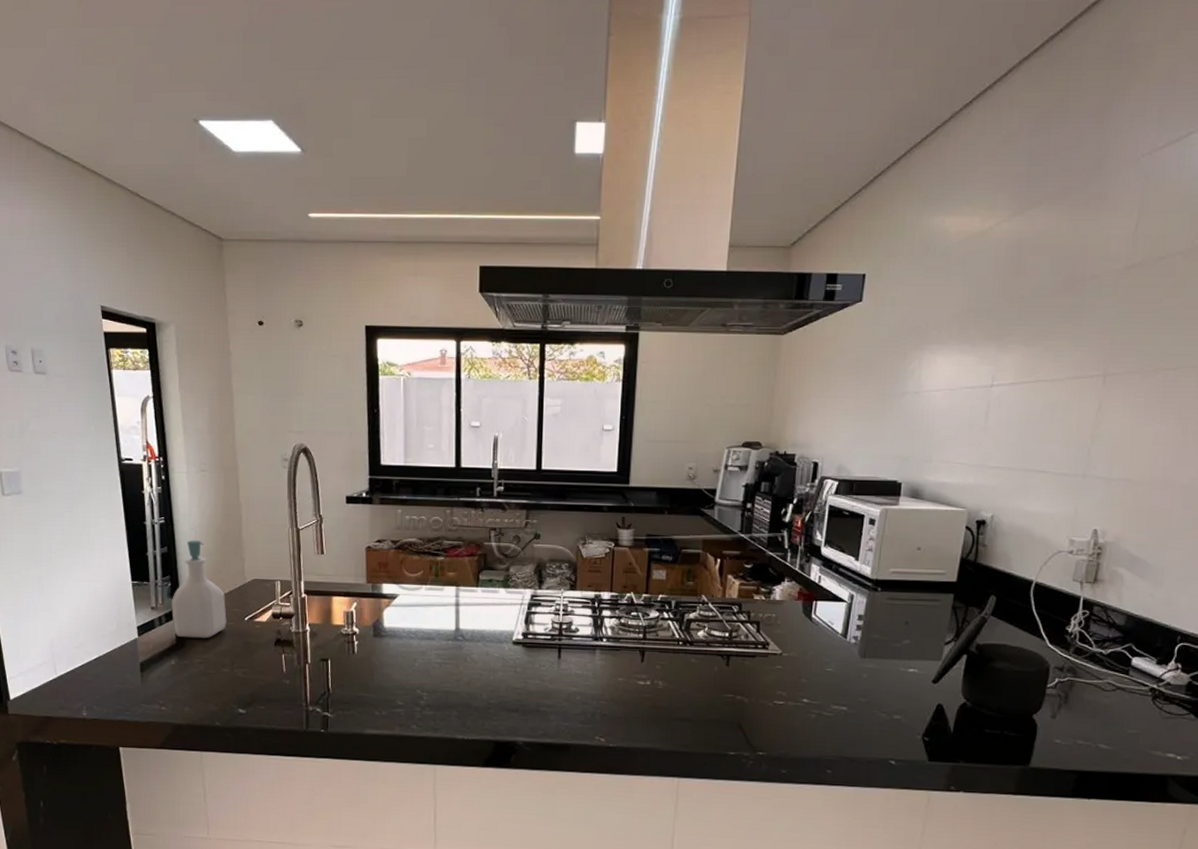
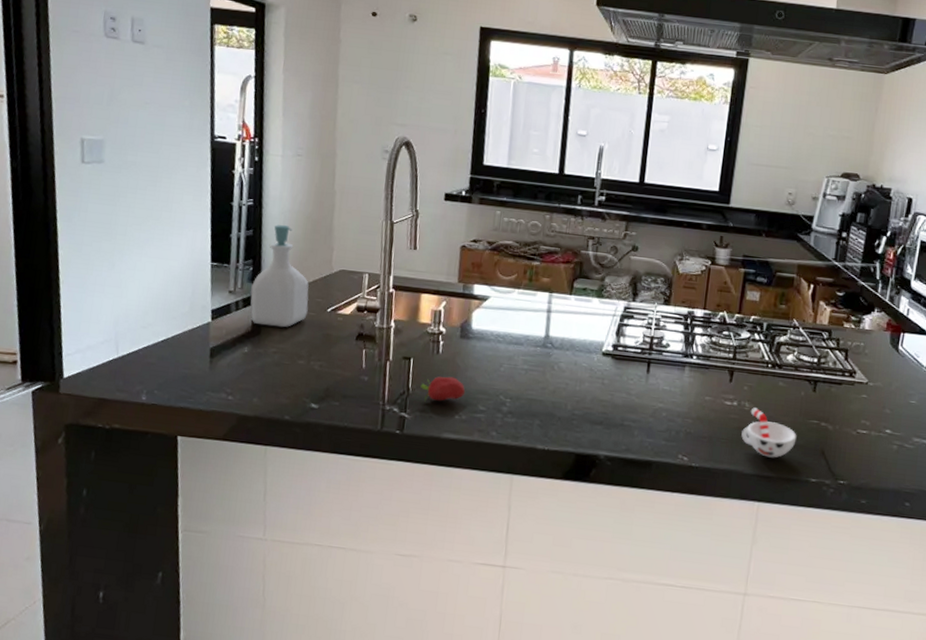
fruit: none [340,675,383,701] -> present [420,376,466,402]
cup: none [657,685,713,734] -> present [741,407,797,458]

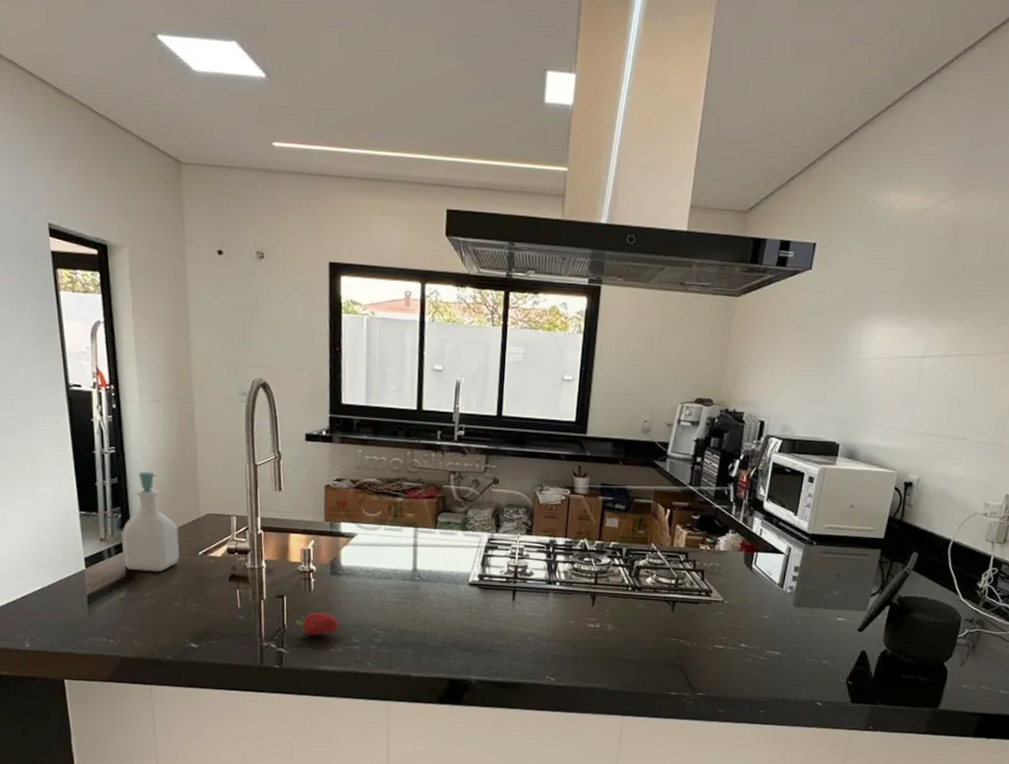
cup: present [741,407,797,458] -> none [605,629,657,675]

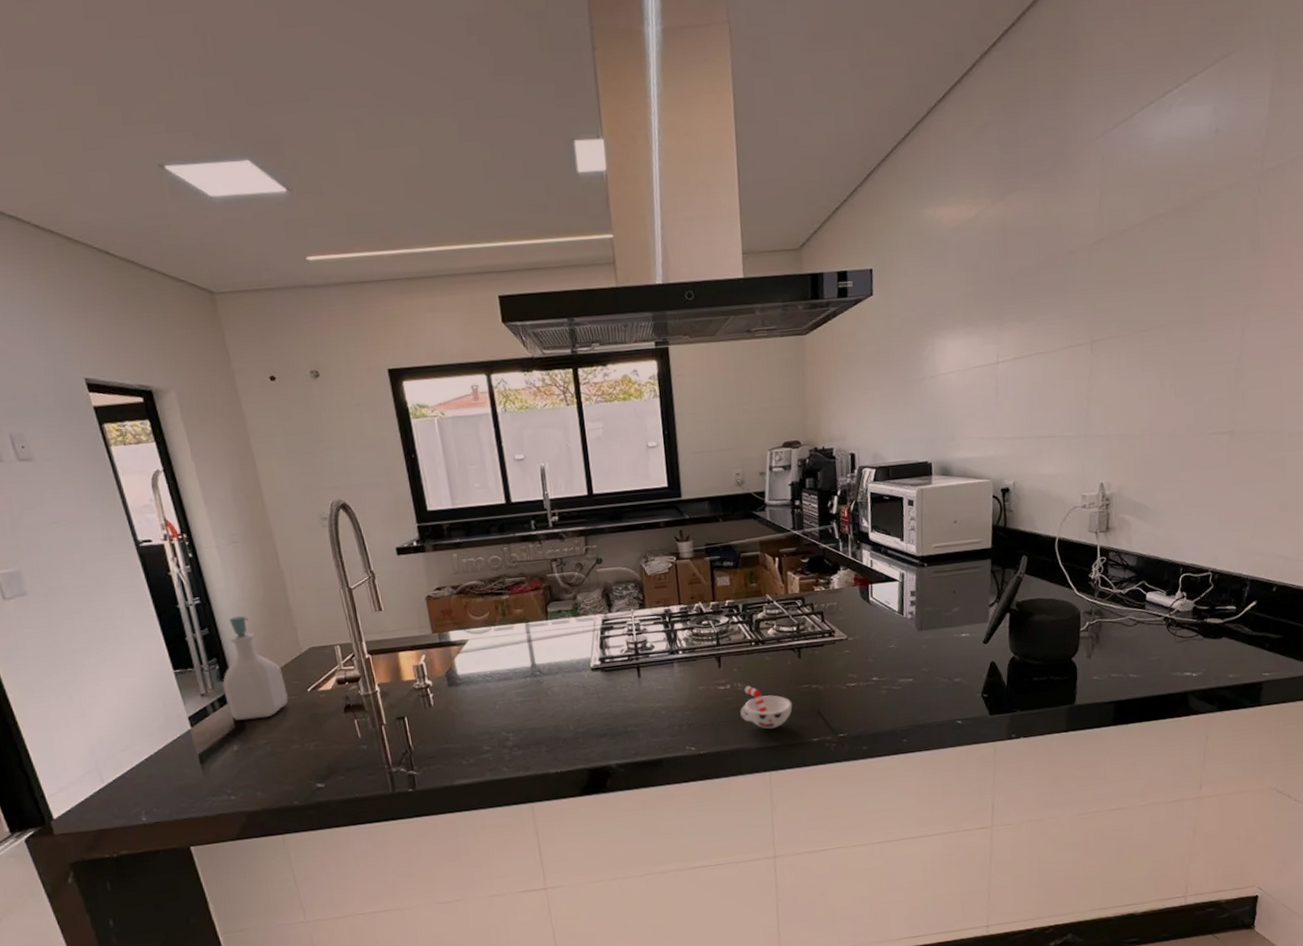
fruit: present [295,612,339,637] -> none [421,725,467,756]
cup: none [605,629,657,675] -> present [740,686,793,729]

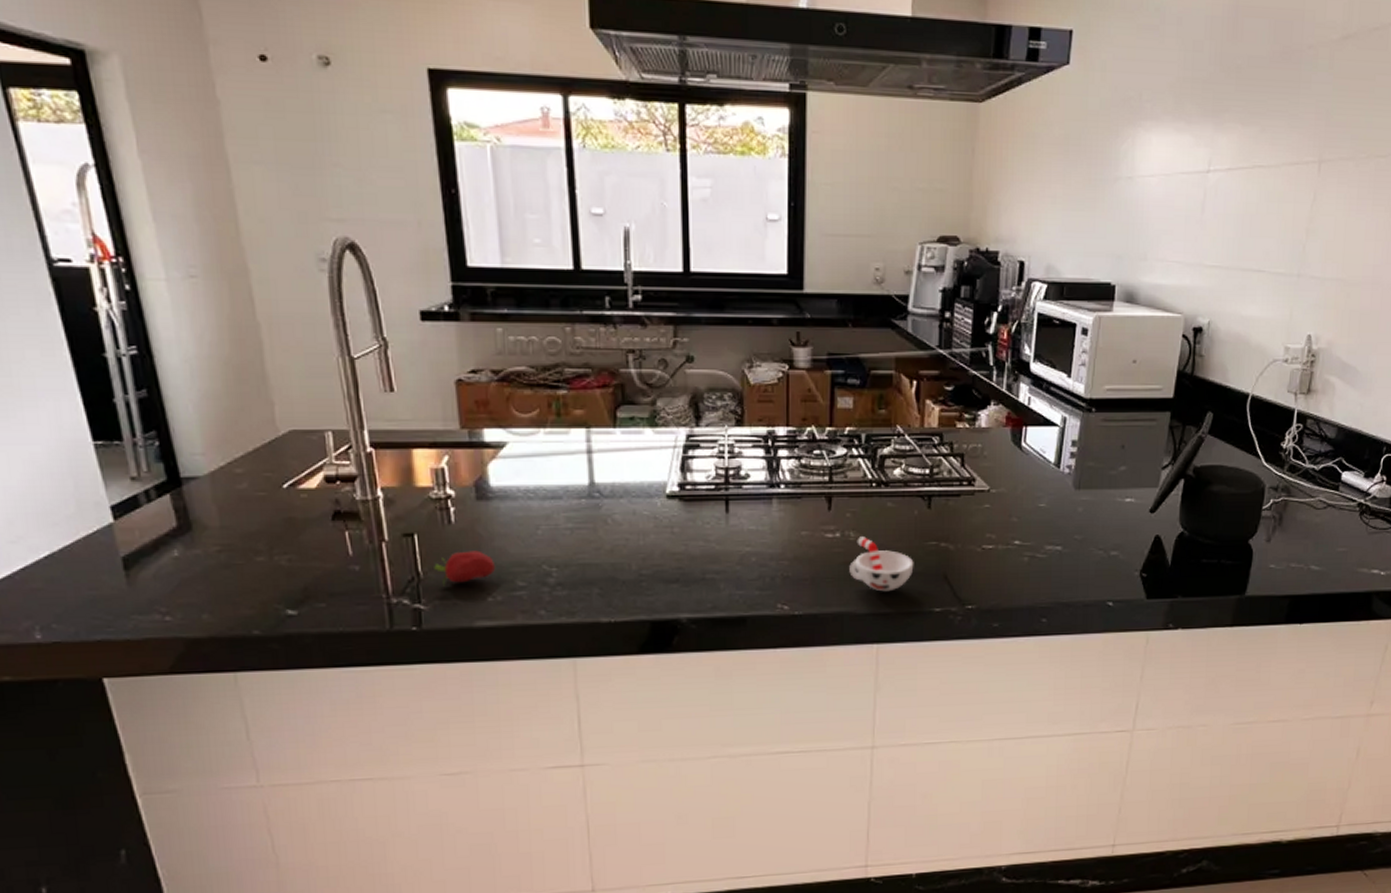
soap bottle: present [222,616,288,720] -> none [163,378,255,518]
fruit: none [421,725,467,756] -> present [434,550,496,586]

